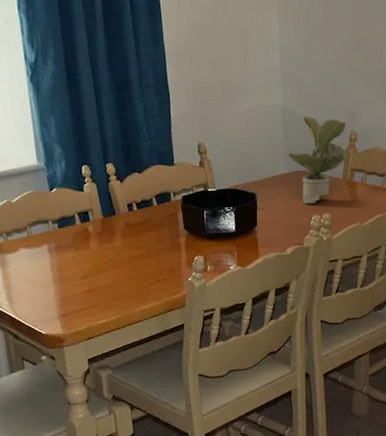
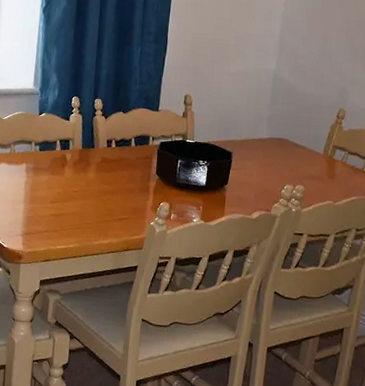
potted plant: present [287,115,347,204] -> none [270,84,337,174]

